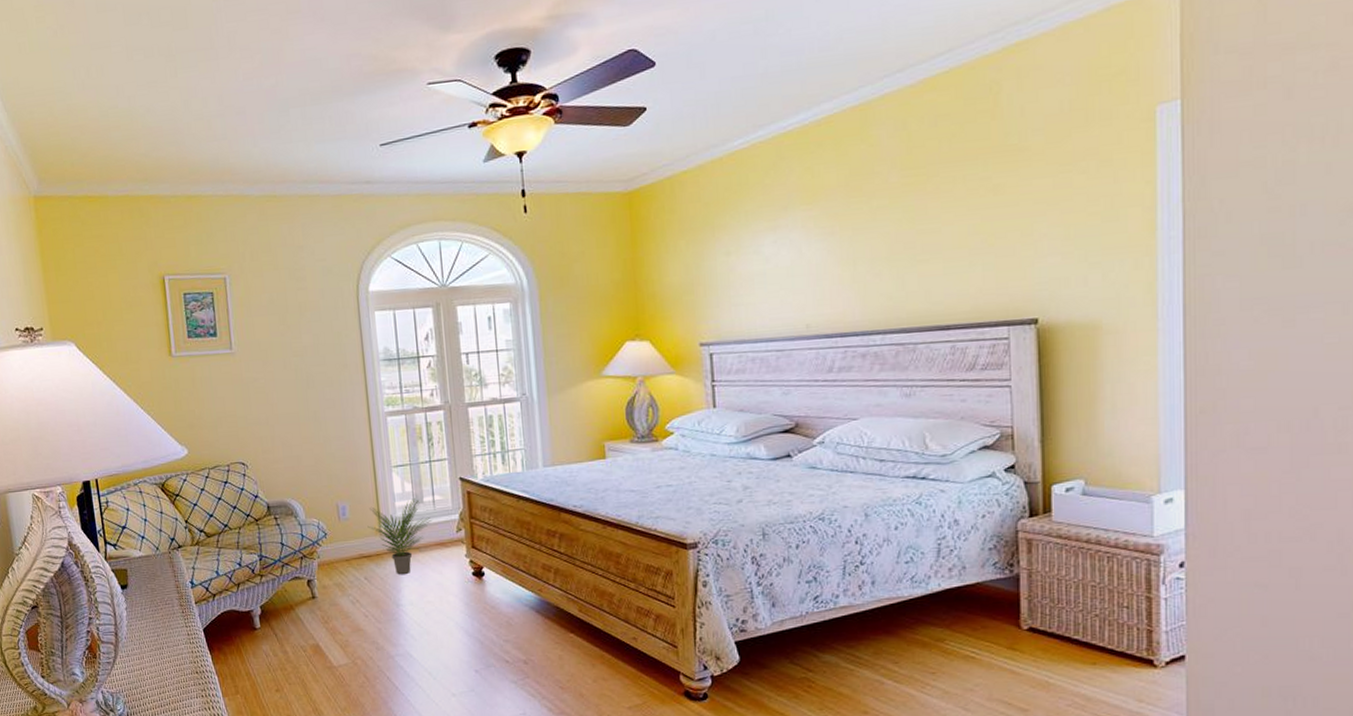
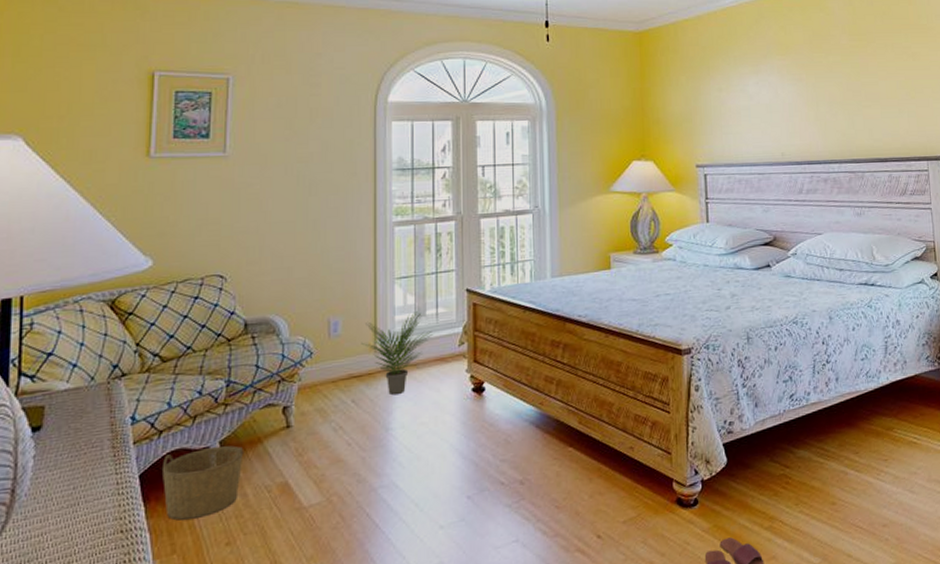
basket: none [219,610,281,668] -> present [163,445,244,521]

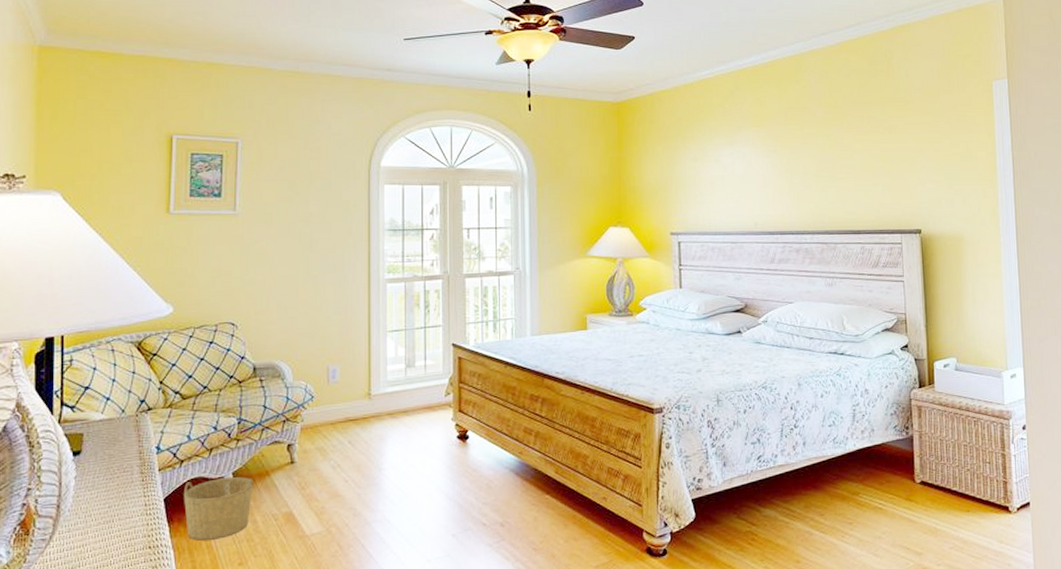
potted plant: present [361,311,434,394] -> none [357,363,422,438]

